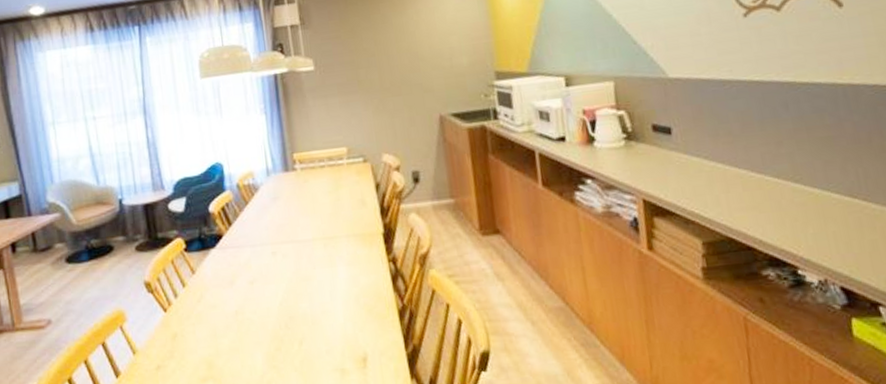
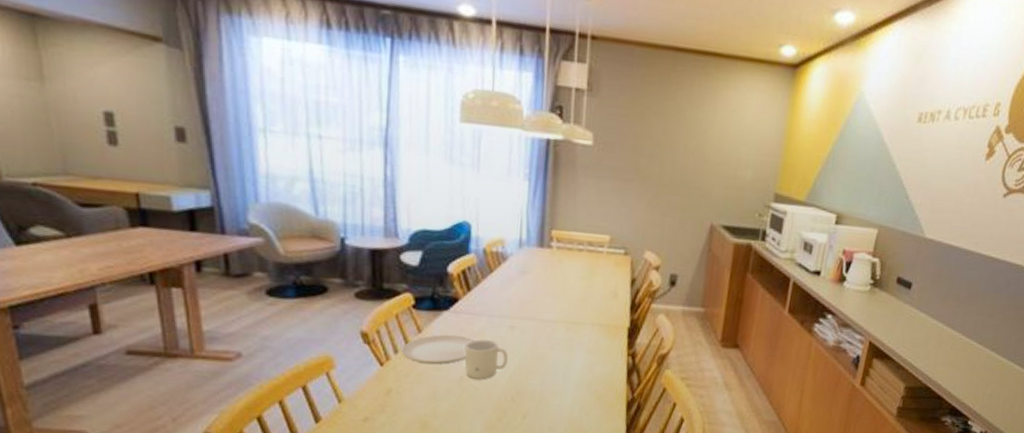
plate: none [180,270,242,303] -> present [401,334,474,365]
mug: none [234,269,276,311] -> present [464,339,509,379]

